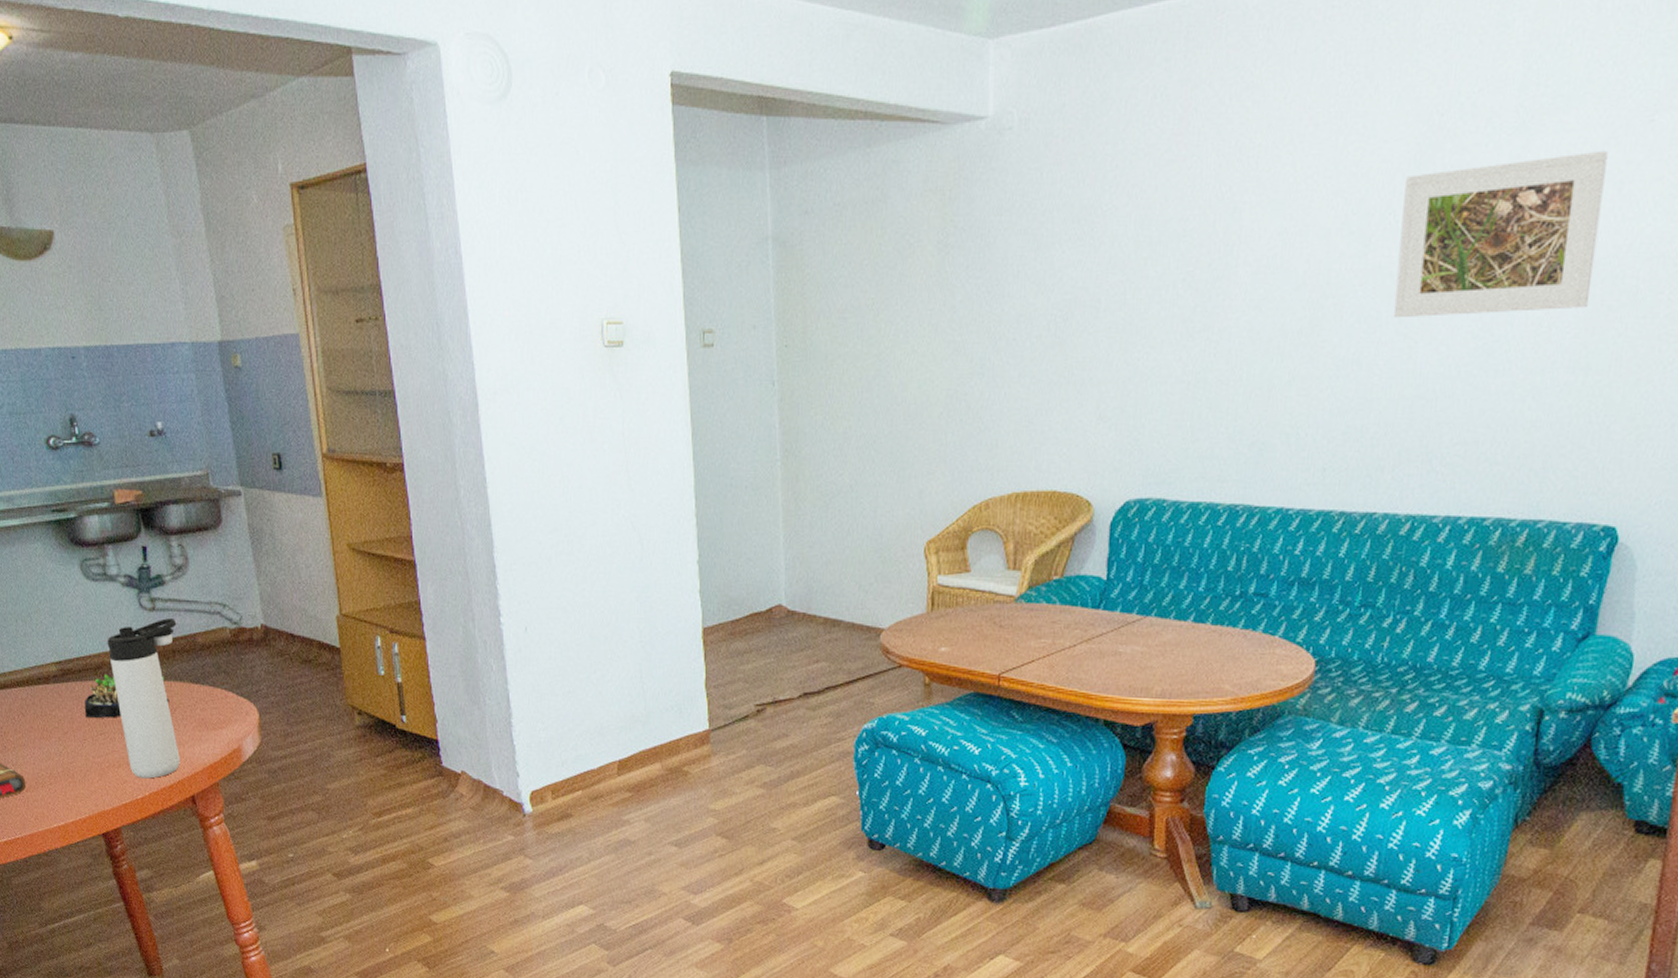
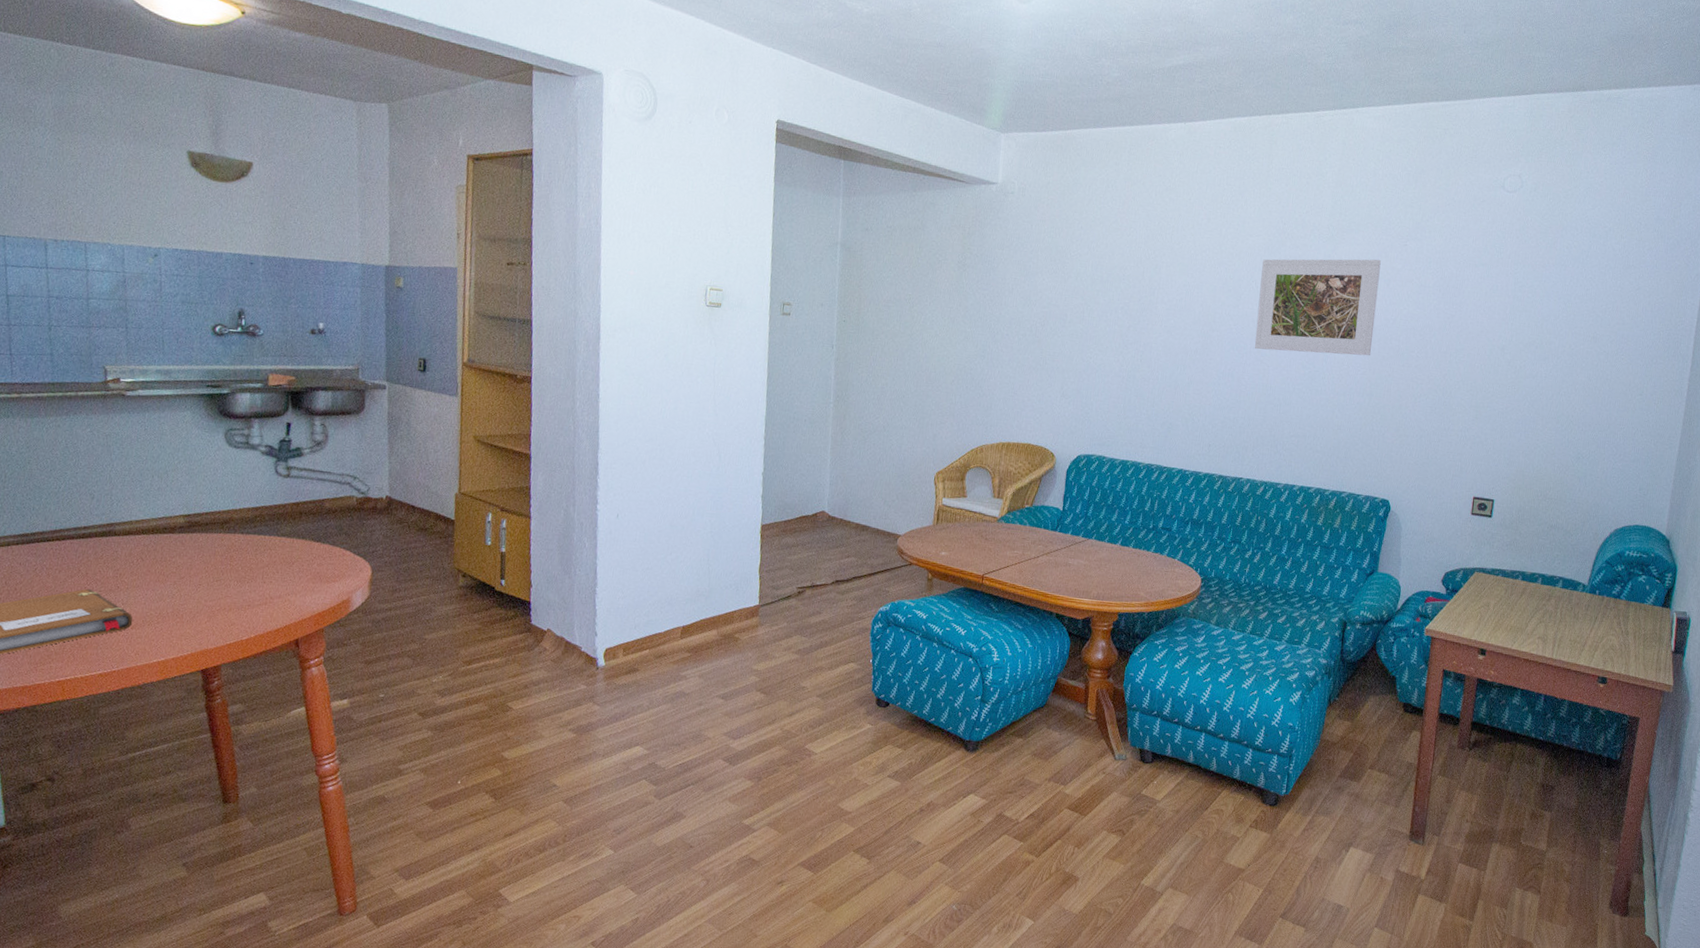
succulent plant: present [84,674,170,718] -> none [204,529,289,568]
thermos bottle: present [107,618,180,779] -> none [238,484,308,623]

